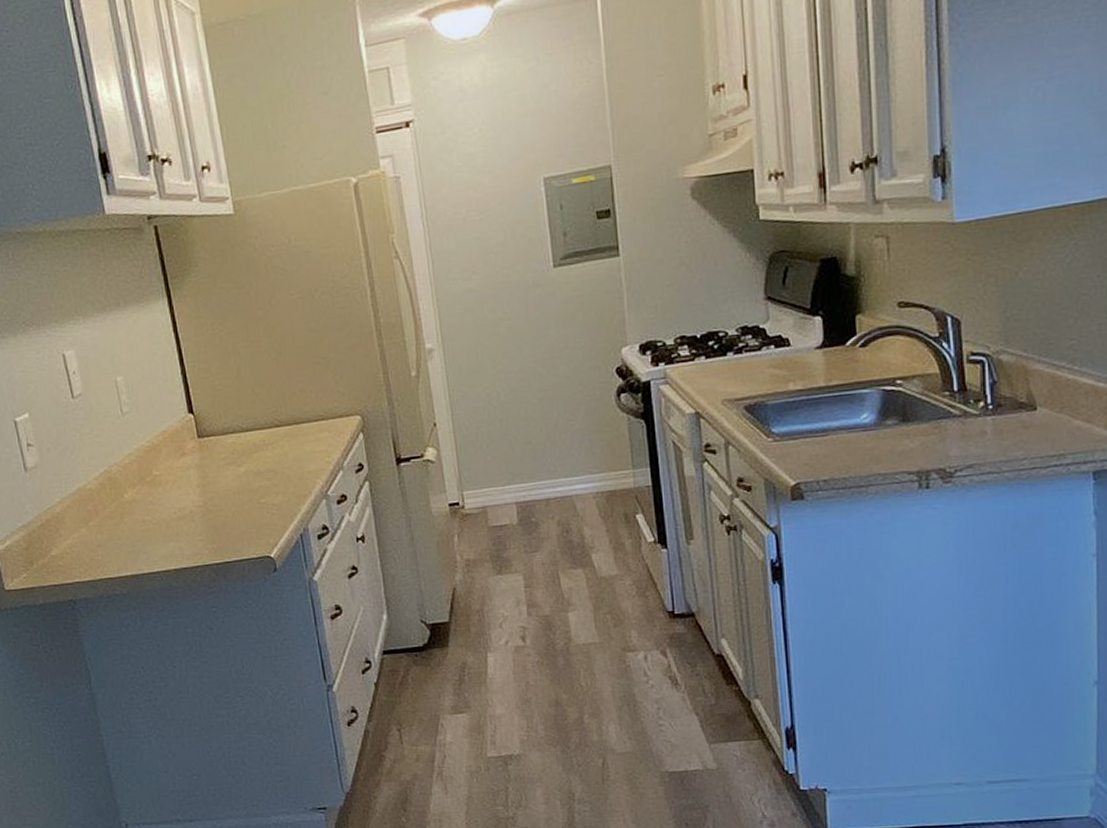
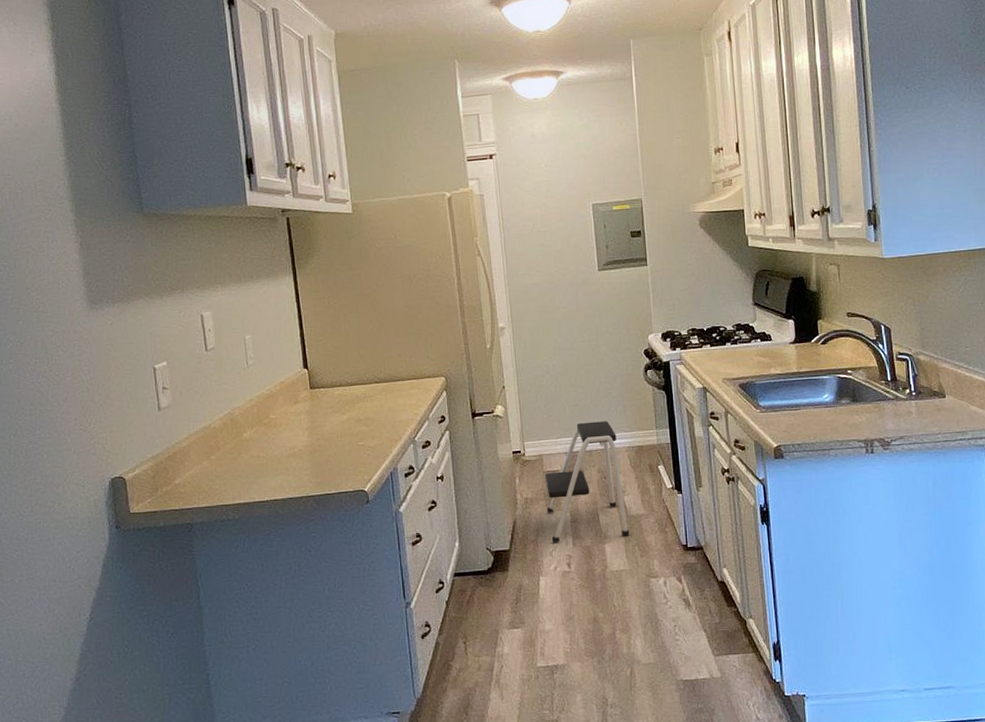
step stool: none [490,461,600,613] -> present [545,421,630,543]

